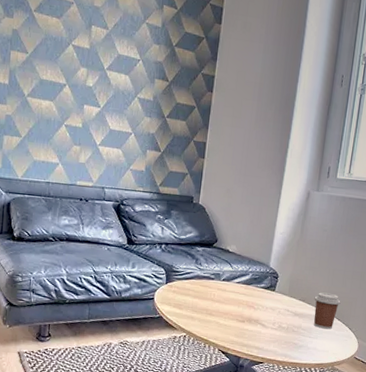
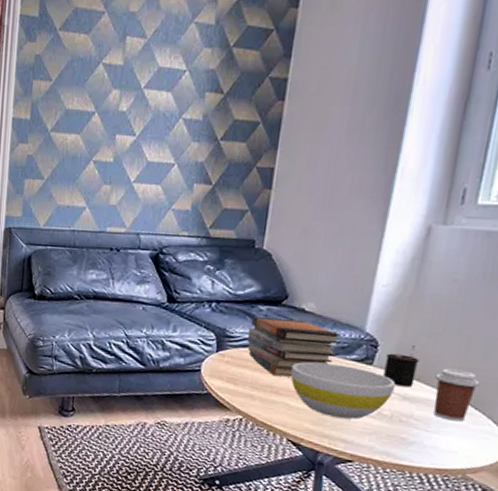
book stack: none [188,256,254,302] -> present [246,317,342,377]
bowl: none [220,289,290,332] -> present [290,361,396,419]
candle: none [282,277,305,307] -> present [383,346,420,388]

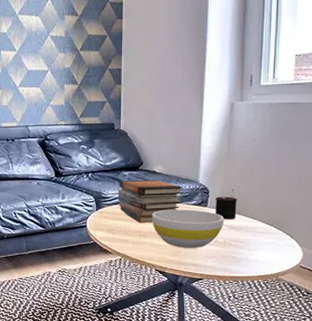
coffee cup: present [433,368,480,422] -> none [249,203,279,240]

